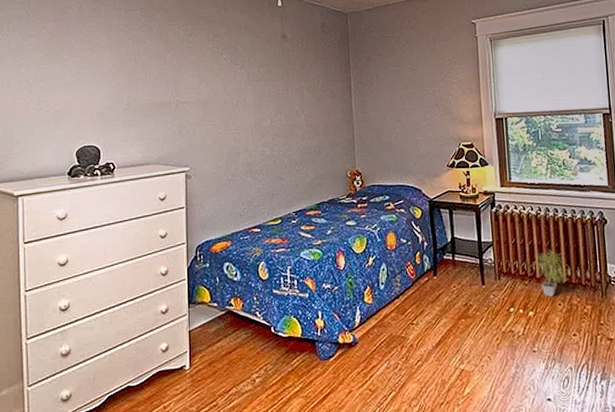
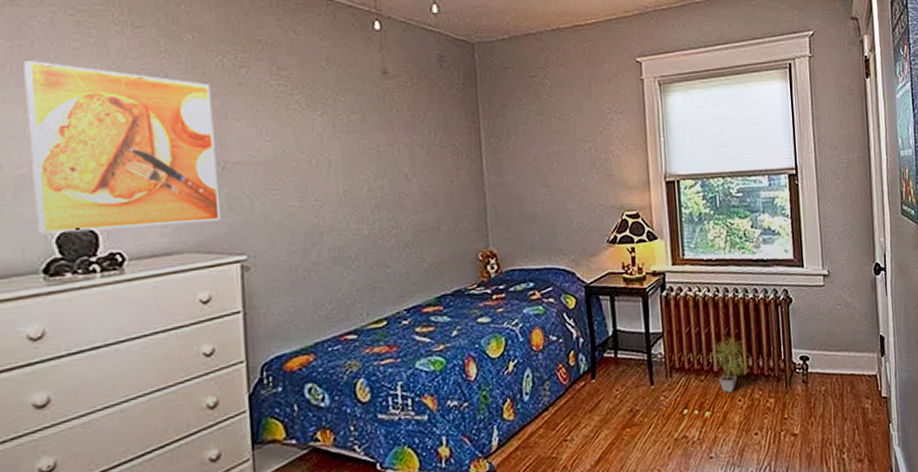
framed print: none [63,35,174,149] -> present [23,61,222,234]

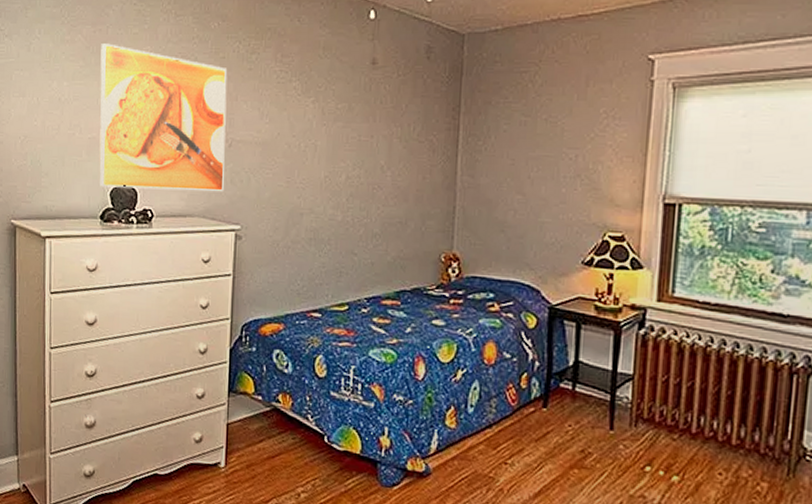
potted plant: present [710,337,752,393] -> none [689,398,745,463]

